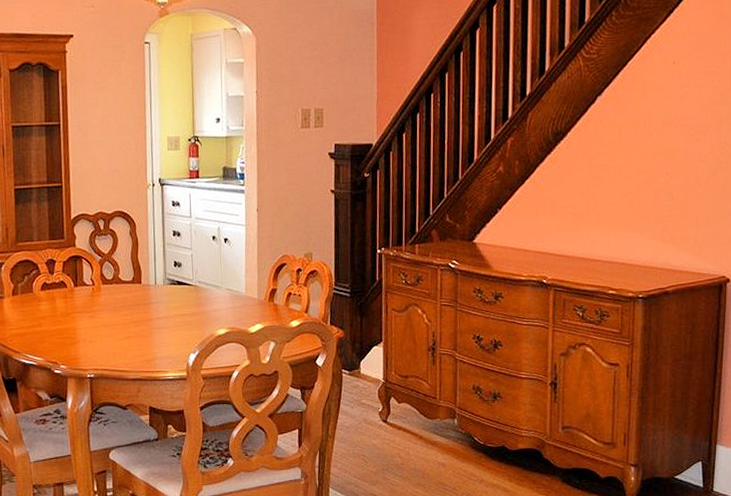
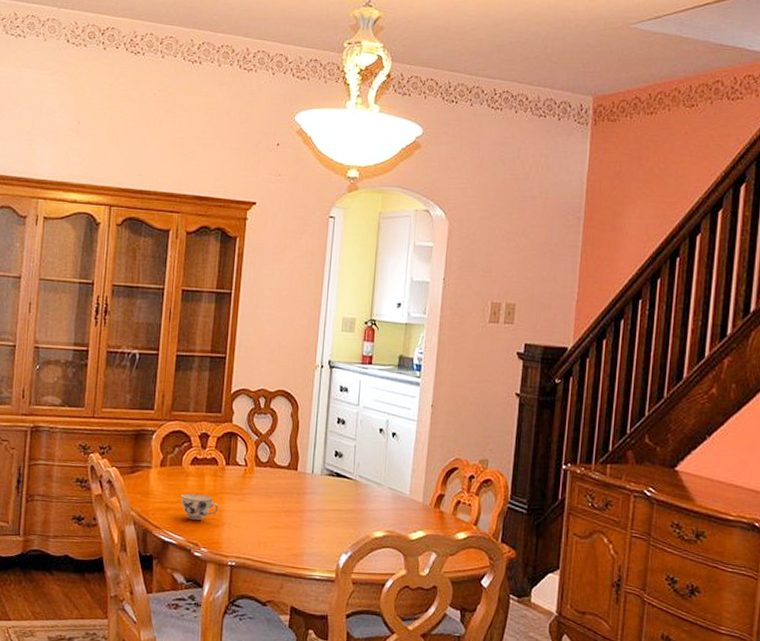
teacup: none [35,316,72,342] -> present [181,493,218,521]

